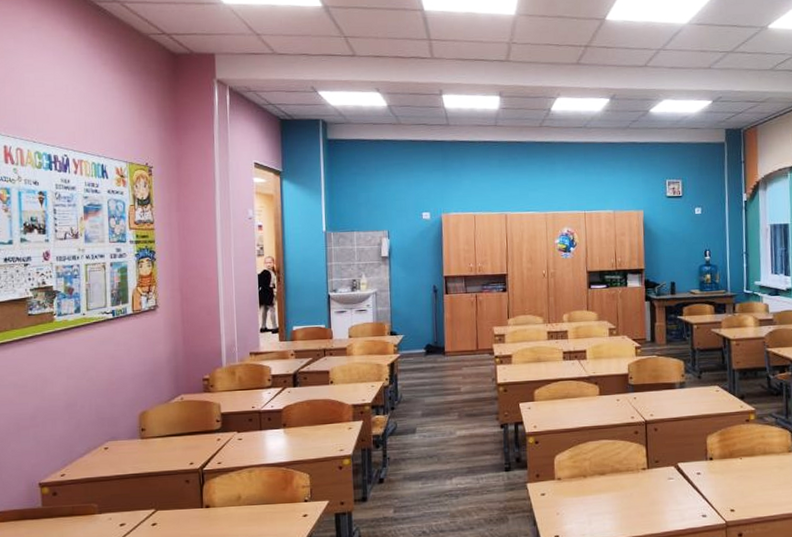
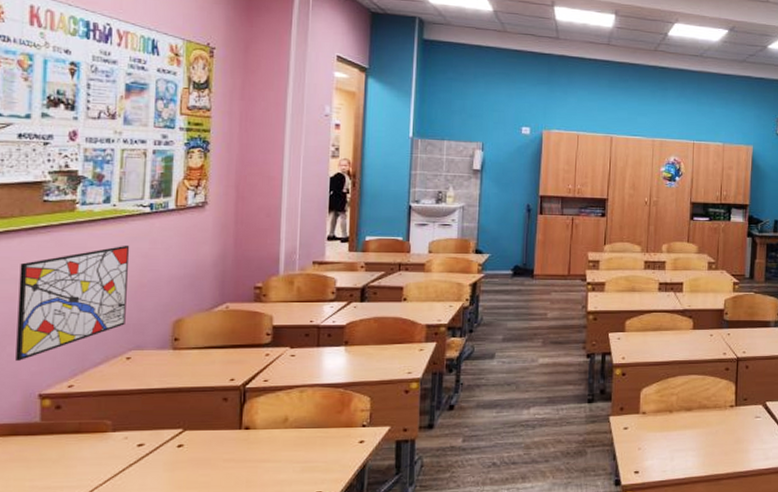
wall art: none [15,348,101,455] -> present [16,245,130,361]

